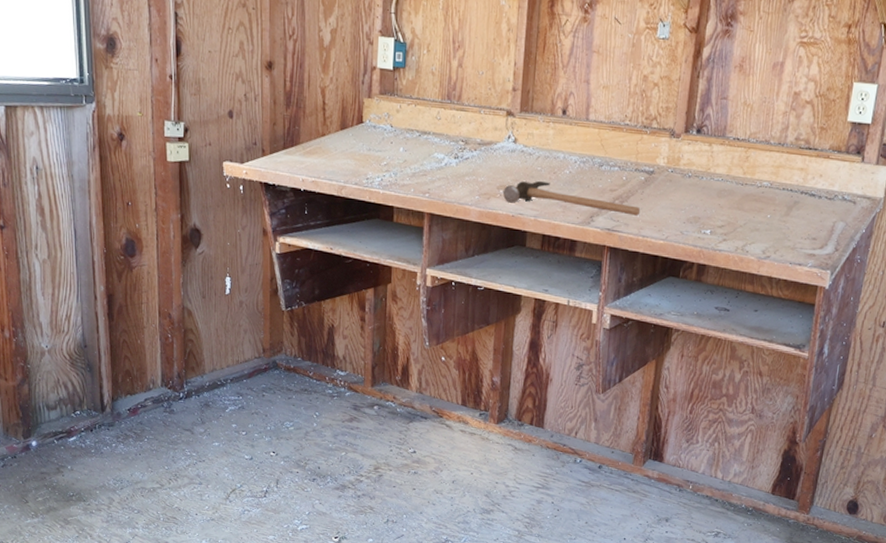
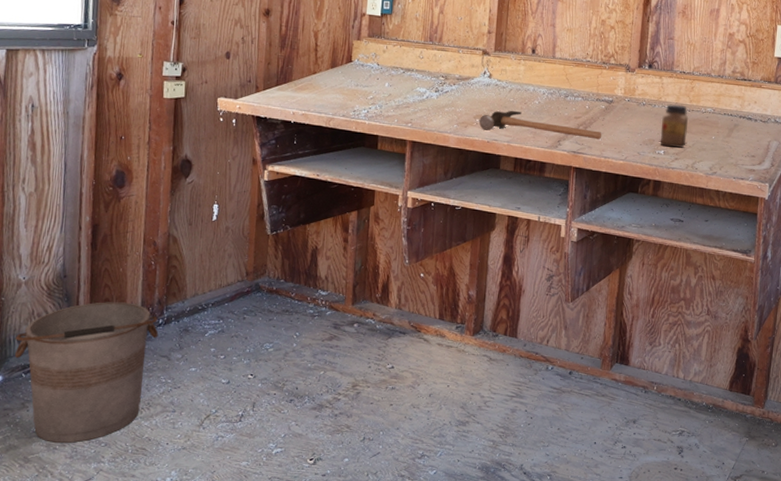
bucket: none [45,373,180,508] -> present [15,302,159,443]
jar: none [706,175,741,227] -> present [660,103,689,148]

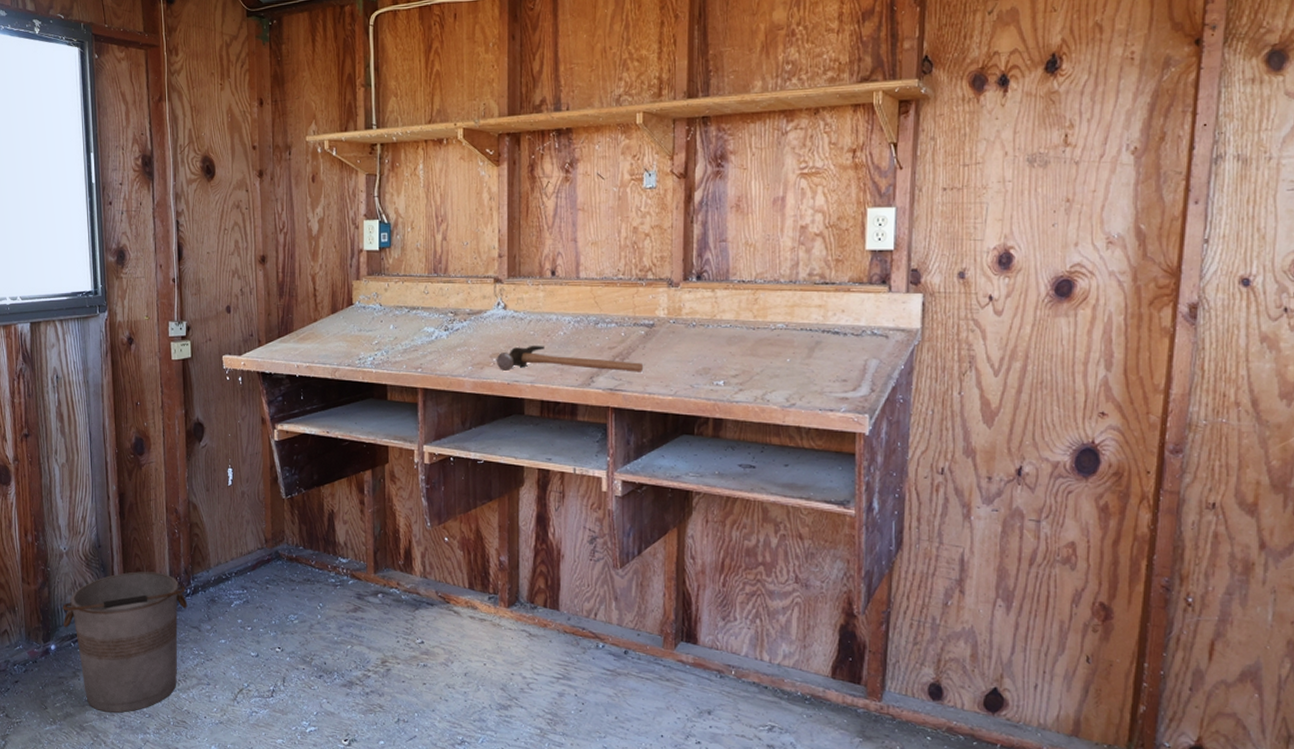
jar: present [660,103,689,148] -> none [717,321,754,376]

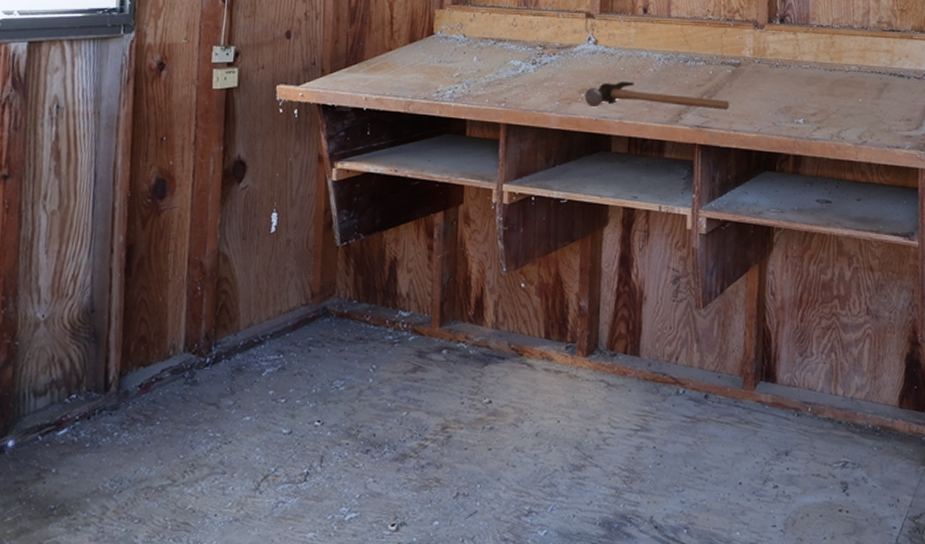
bucket: present [63,571,188,713] -> none [30,339,206,522]

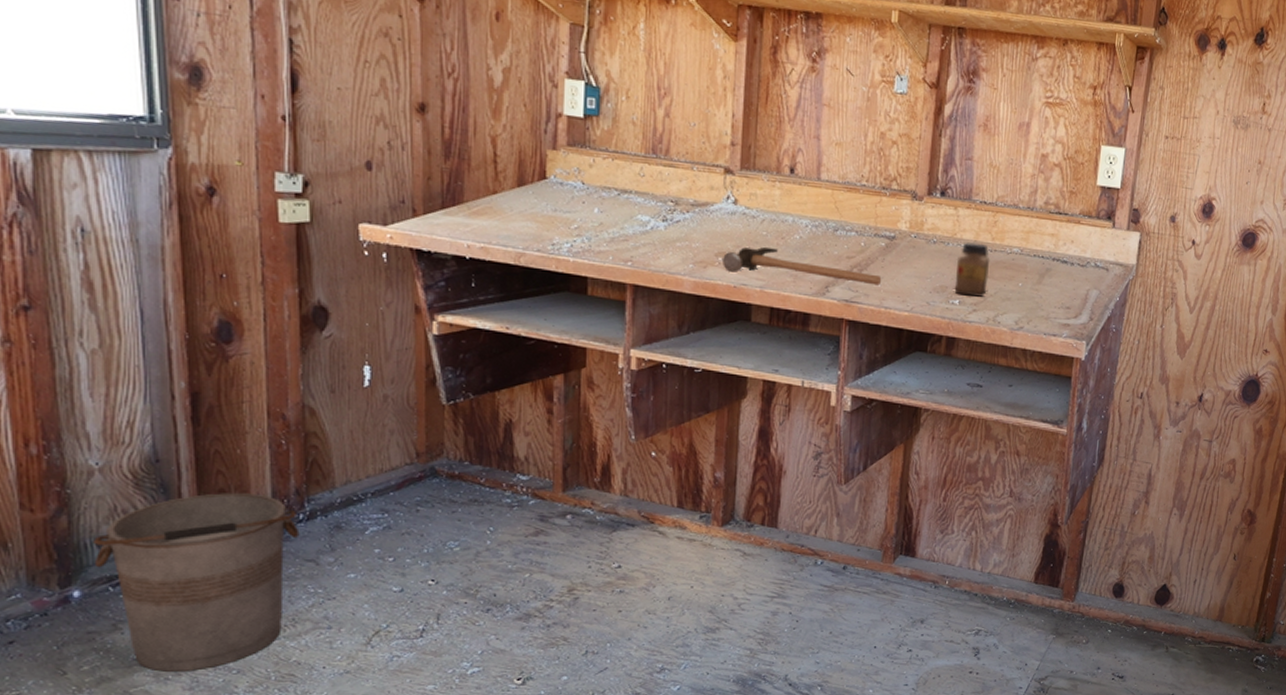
bucket: none [30,339,206,522] -> present [93,493,300,672]
jar: none [798,63,830,114] -> present [954,241,991,297]

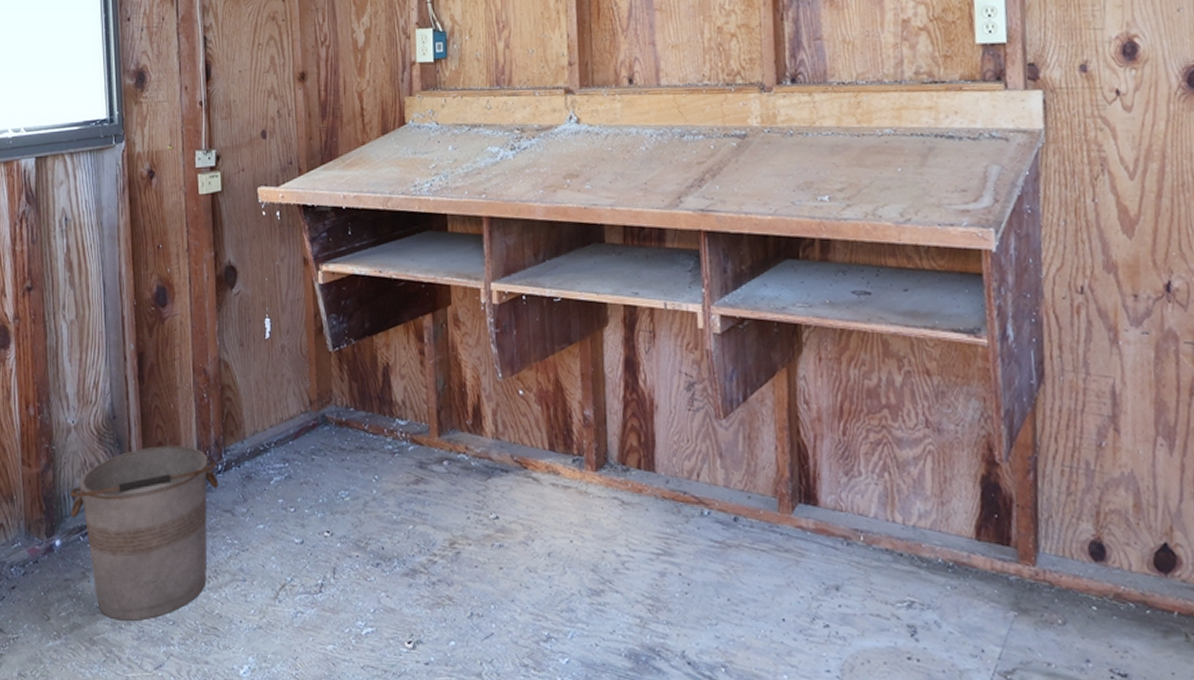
claw hammer: present [721,247,882,286] -> none [570,163,738,193]
jar: present [954,241,991,297] -> none [819,128,860,190]

